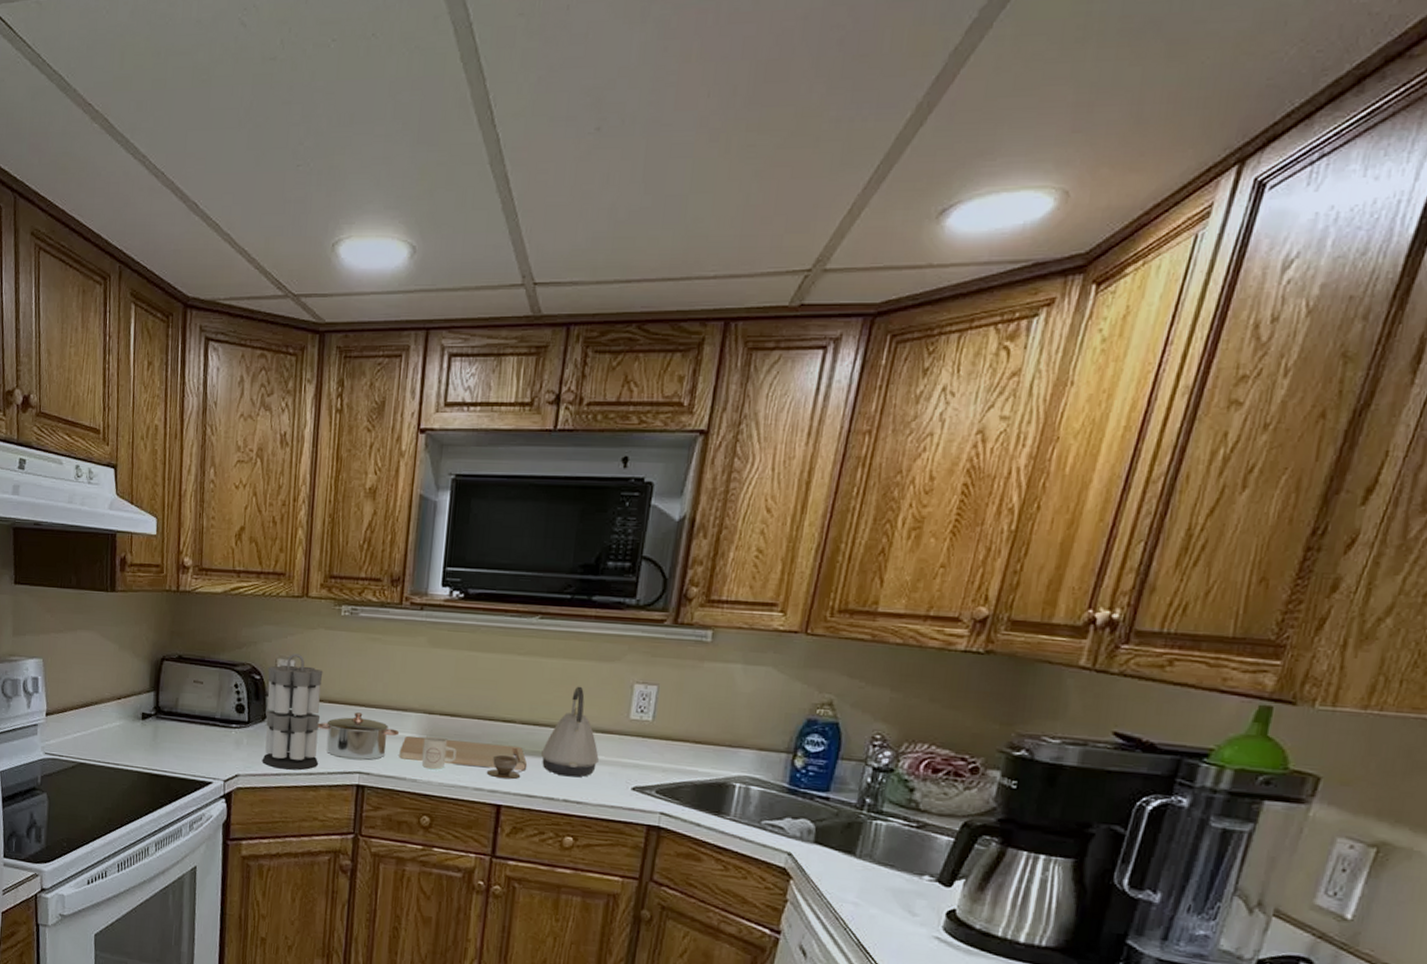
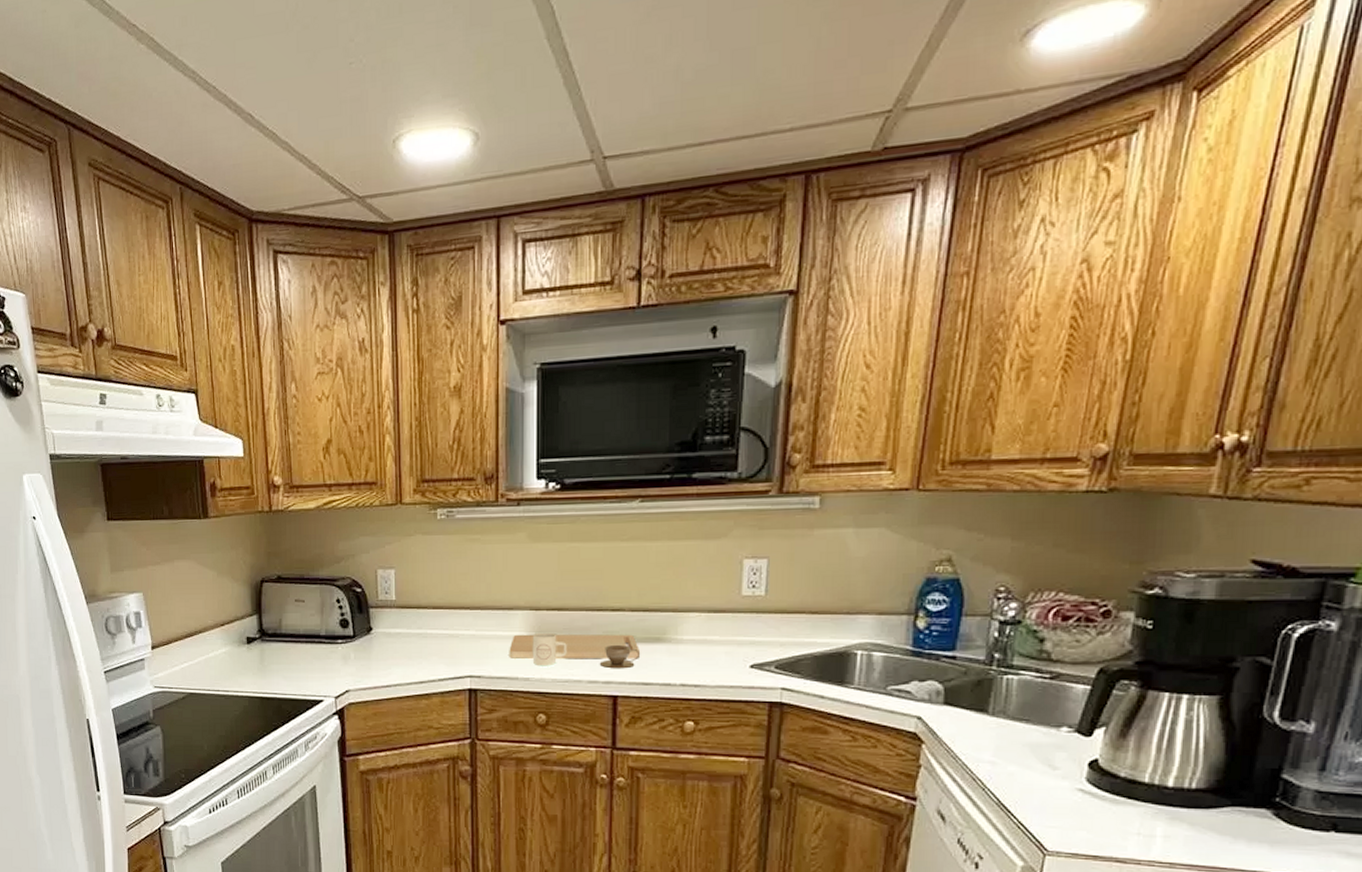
spice rack: present [262,653,323,770] -> none [369,562,428,680]
cooking pot: present [317,712,400,761] -> none [423,616,508,664]
kettle: present [541,686,599,778] -> none [654,567,713,660]

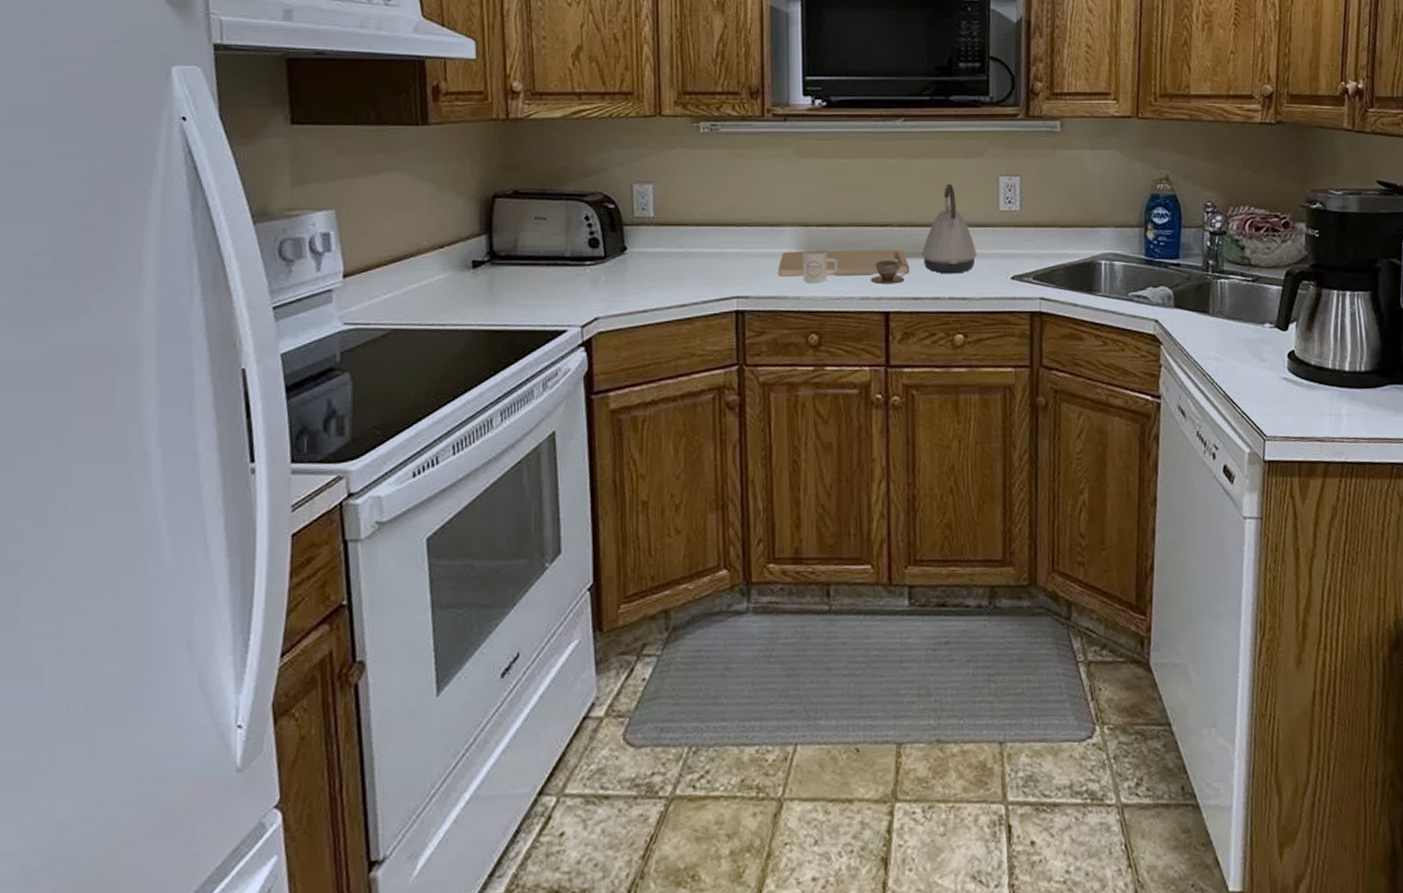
kettle: none [654,567,713,660] -> present [922,183,977,274]

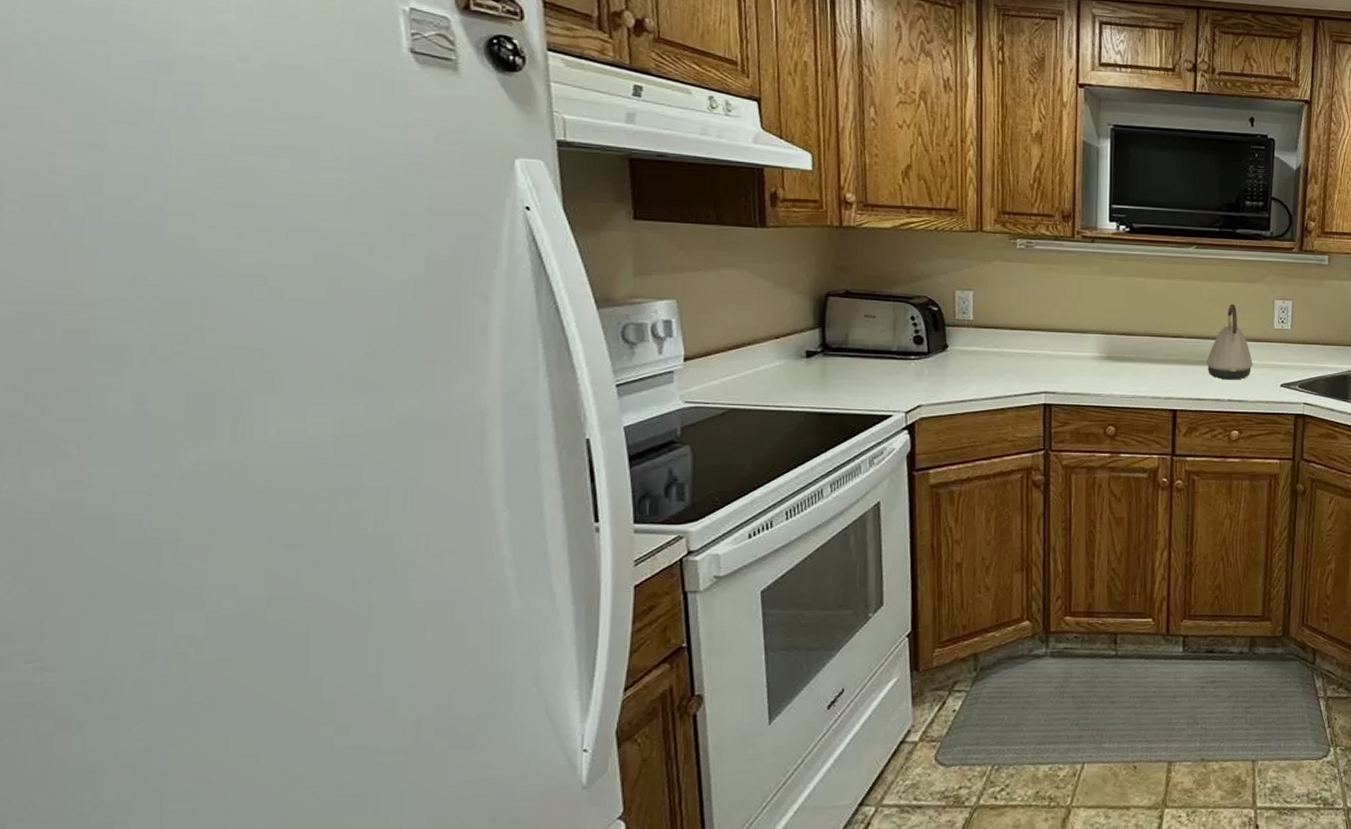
cutting board: present [778,249,909,277] -> none [1082,355,1195,379]
mug: present [802,249,838,284] -> none [1103,354,1134,384]
teacup: present [870,260,910,285] -> none [1161,367,1196,387]

